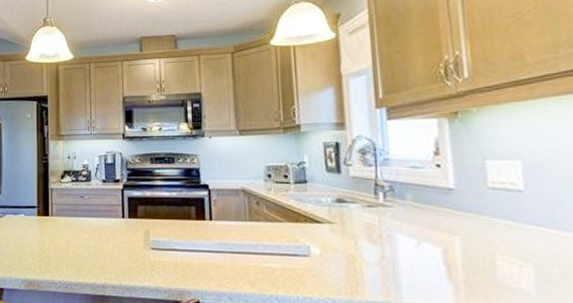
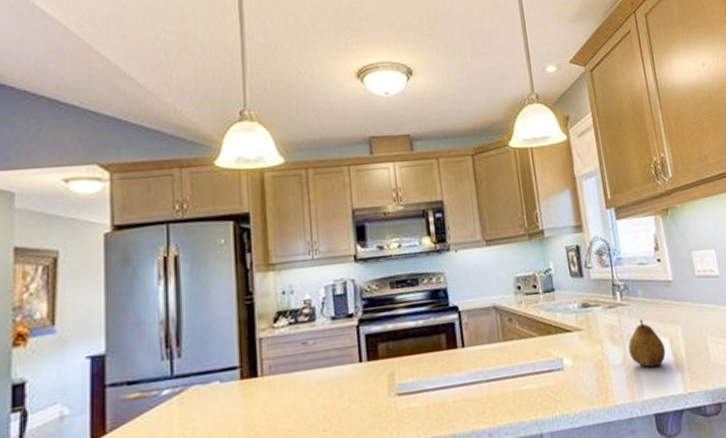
fruit: none [387,223,436,273] -> present [628,319,666,368]

